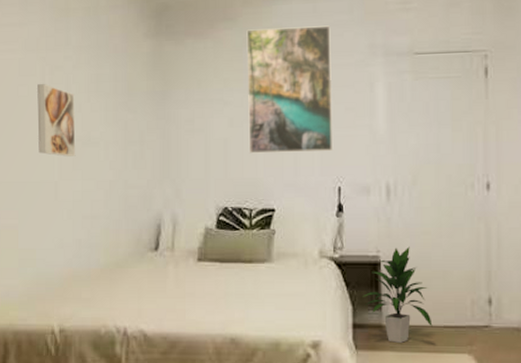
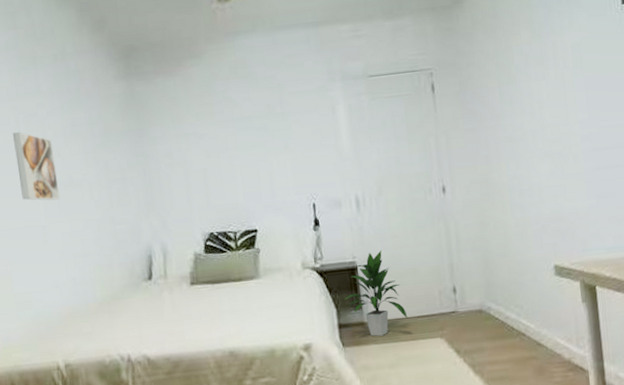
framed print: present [246,25,333,154] -> none [213,56,305,181]

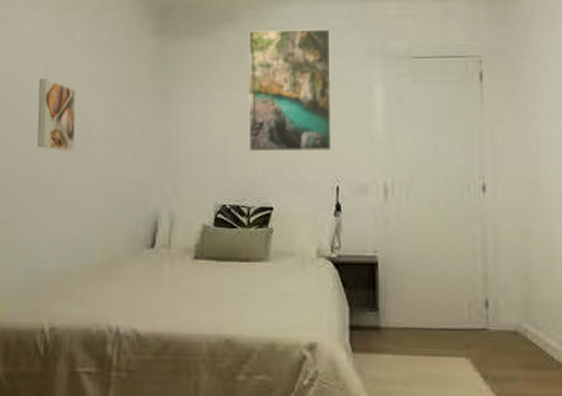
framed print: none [213,56,305,181] -> present [248,29,332,152]
indoor plant: present [344,250,408,337] -> none [360,247,430,345]

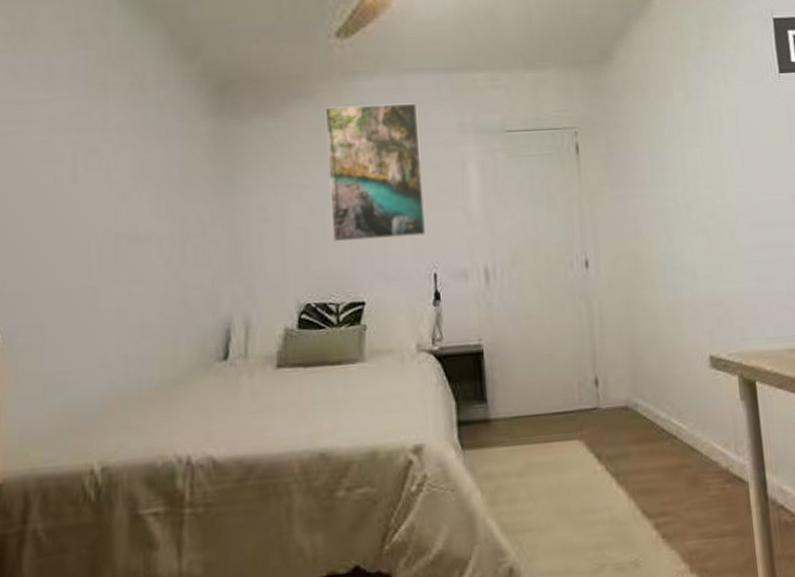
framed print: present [37,79,76,151] -> none [67,171,120,256]

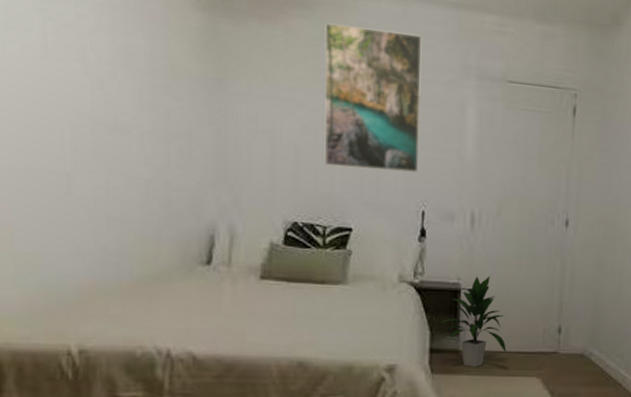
indoor plant: none [466,331,541,437] -> present [441,275,507,367]

